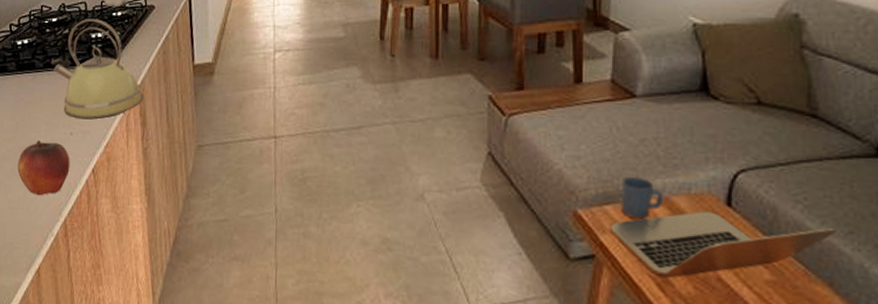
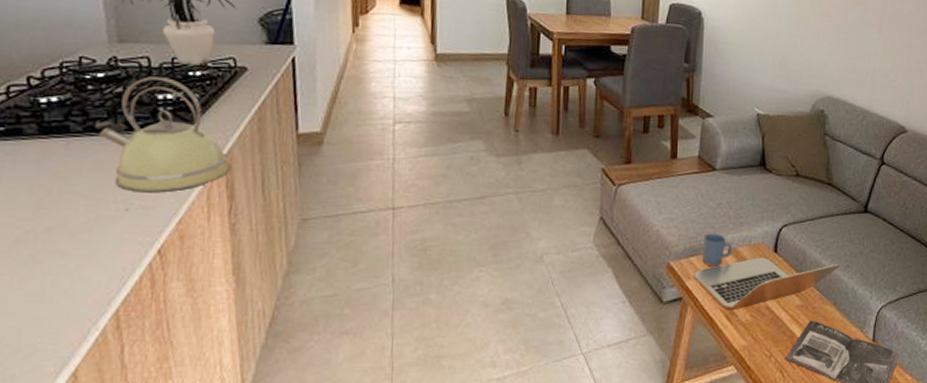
fruit: present [17,140,70,196] -> none [40,219,125,285]

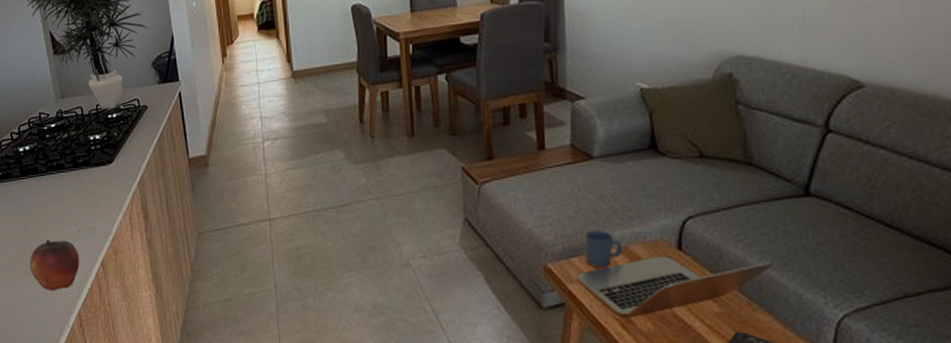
fruit: none [40,219,125,285] -> present [30,240,80,291]
kettle: present [94,75,231,193] -> none [52,121,144,217]

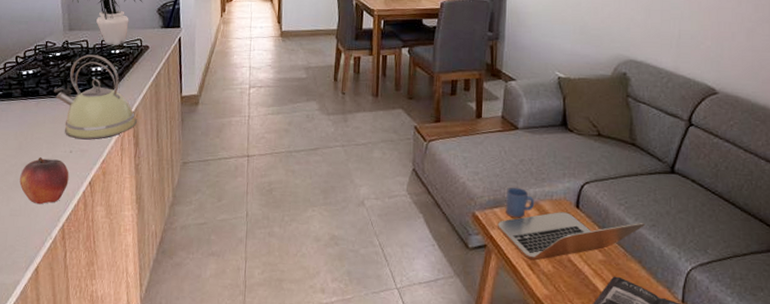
kettle: none [52,121,144,217] -> present [53,54,137,140]

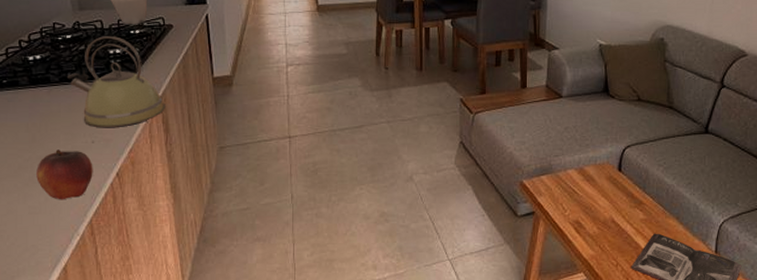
laptop: present [498,212,645,261] -> none [545,176,682,224]
mug: present [506,187,535,218] -> none [552,154,580,184]

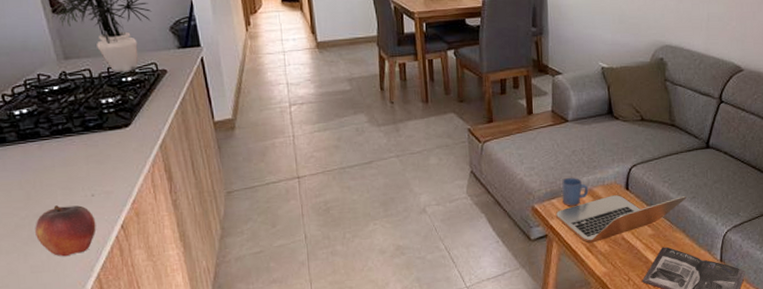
kettle: present [66,35,165,128] -> none [57,84,167,181]
laptop: none [545,176,682,224] -> present [556,195,686,243]
mug: none [552,154,580,184] -> present [562,177,589,206]

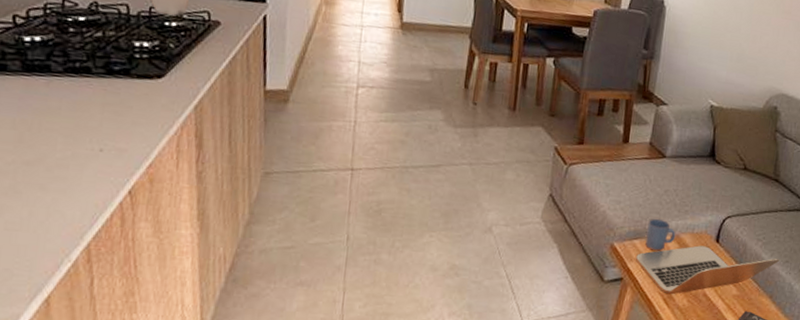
fruit: present [35,205,96,257] -> none [19,155,99,217]

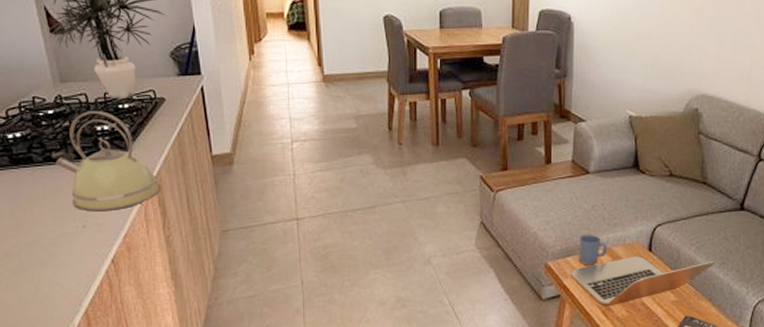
kettle: none [73,23,201,136] -> present [50,110,161,212]

